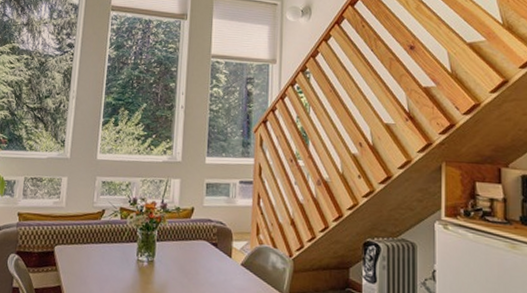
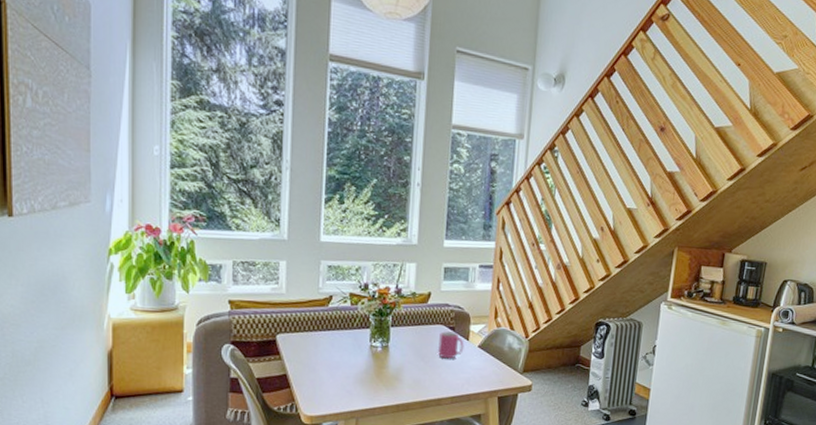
mug: none [200,247,227,277] -> present [437,331,464,359]

